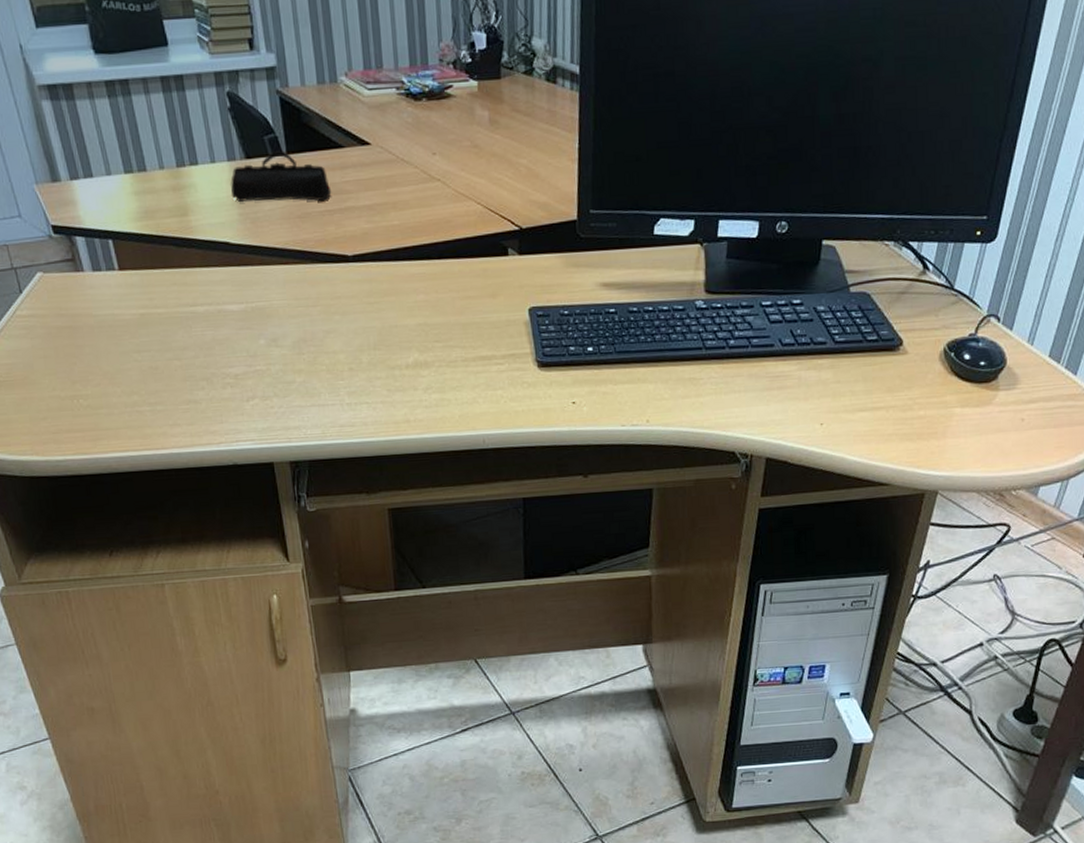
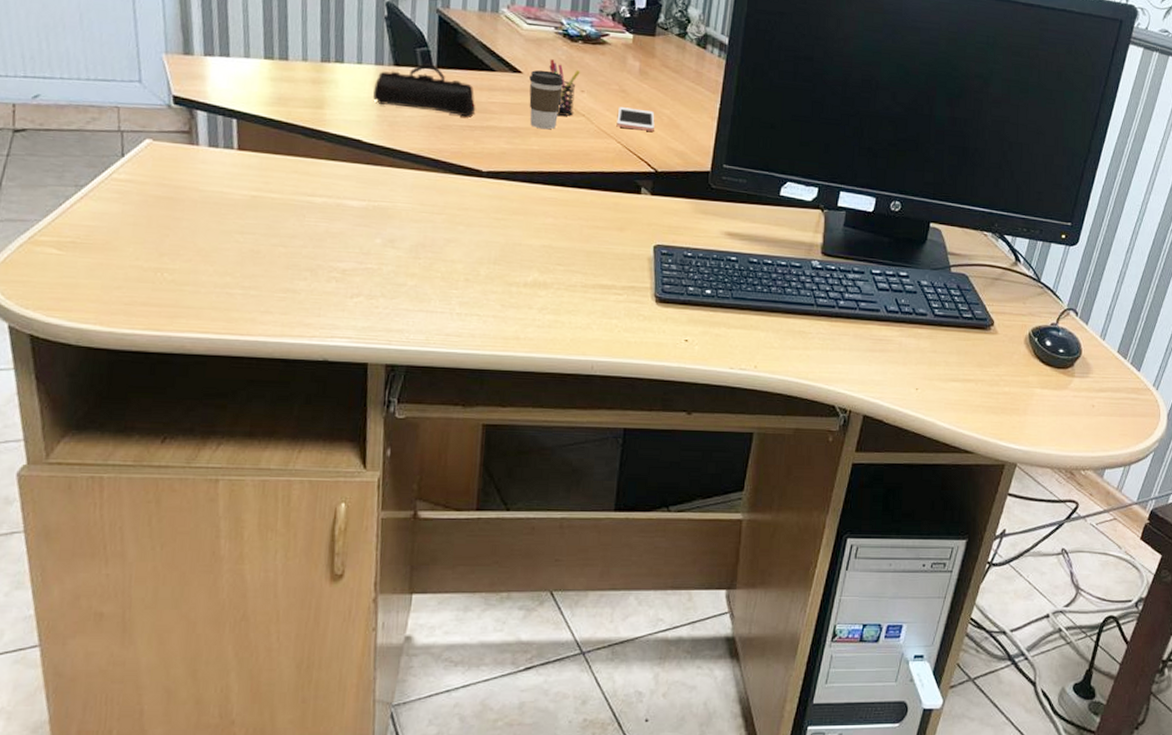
coffee cup: none [379,137,415,202] -> present [529,70,564,130]
pen holder: none [396,124,429,184] -> present [549,59,580,116]
cell phone: none [473,163,513,187] -> present [616,107,655,132]

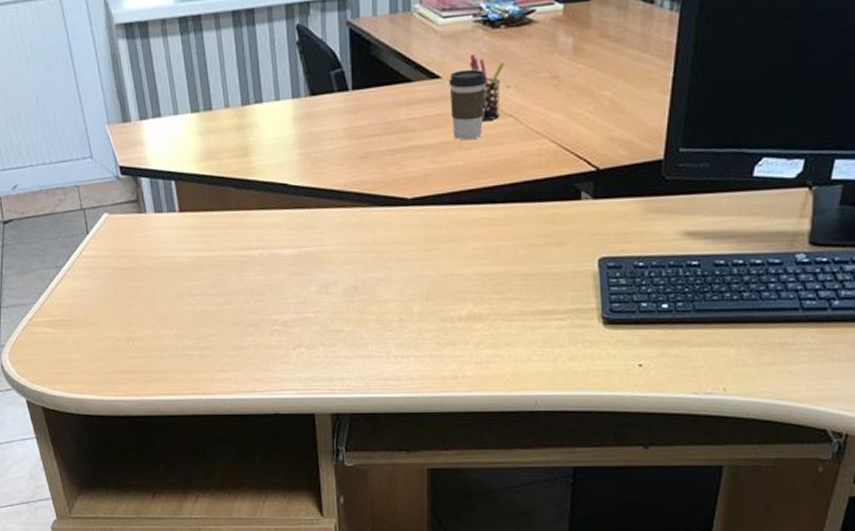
pencil case: present [373,63,476,117] -> none [294,86,396,141]
cell phone: present [616,107,655,132] -> none [549,96,594,123]

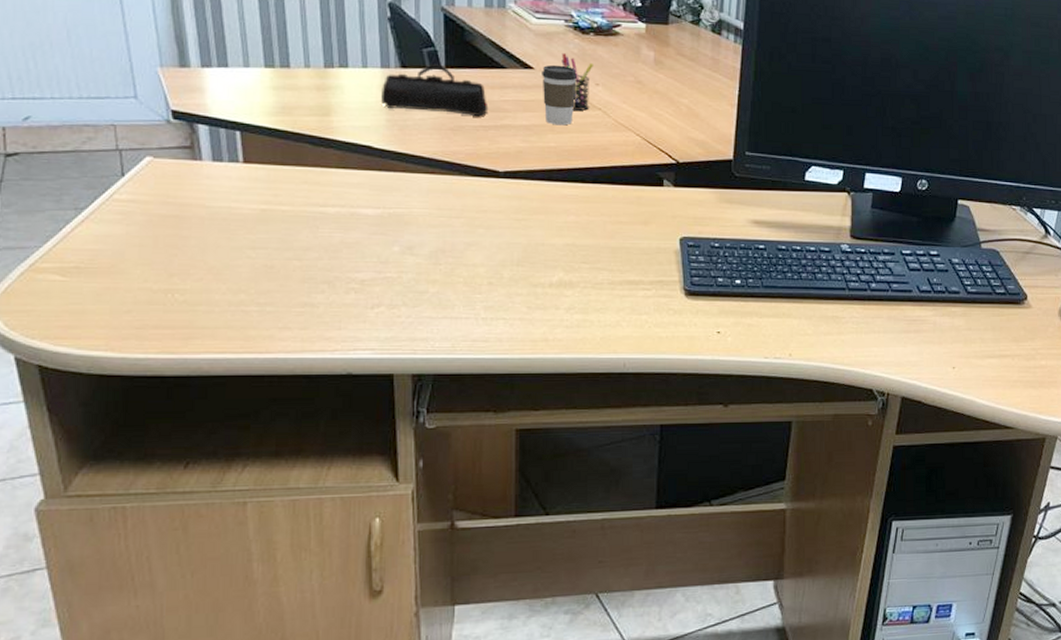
pencil case: none [294,86,396,141] -> present [381,64,489,117]

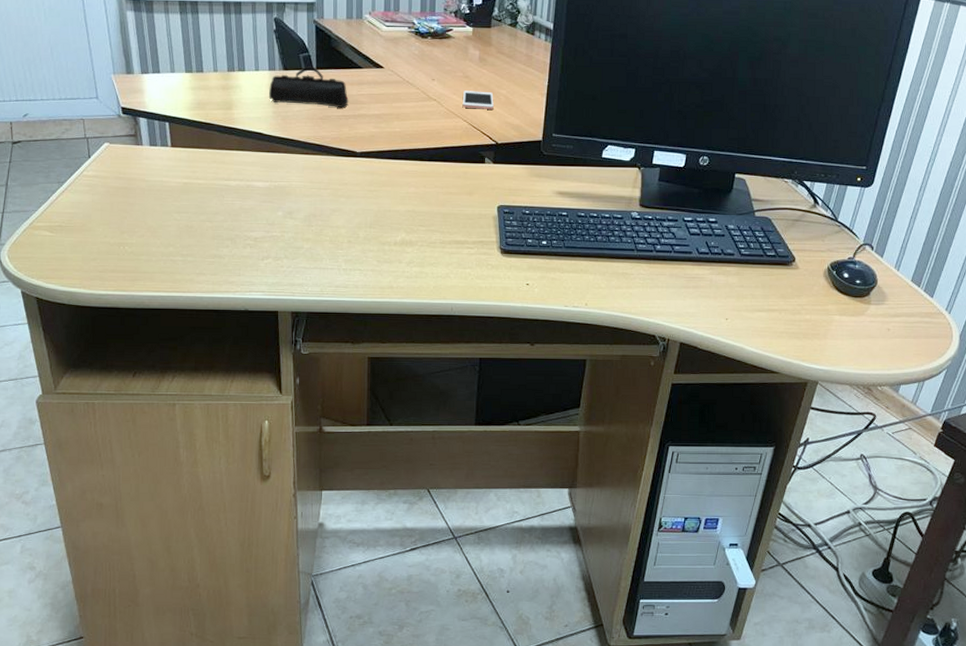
coffee cup: present [542,64,578,126] -> none [390,64,418,114]
pen holder: present [561,53,593,111] -> none [405,54,430,101]
cell phone: none [634,98,673,122] -> present [462,90,494,110]

